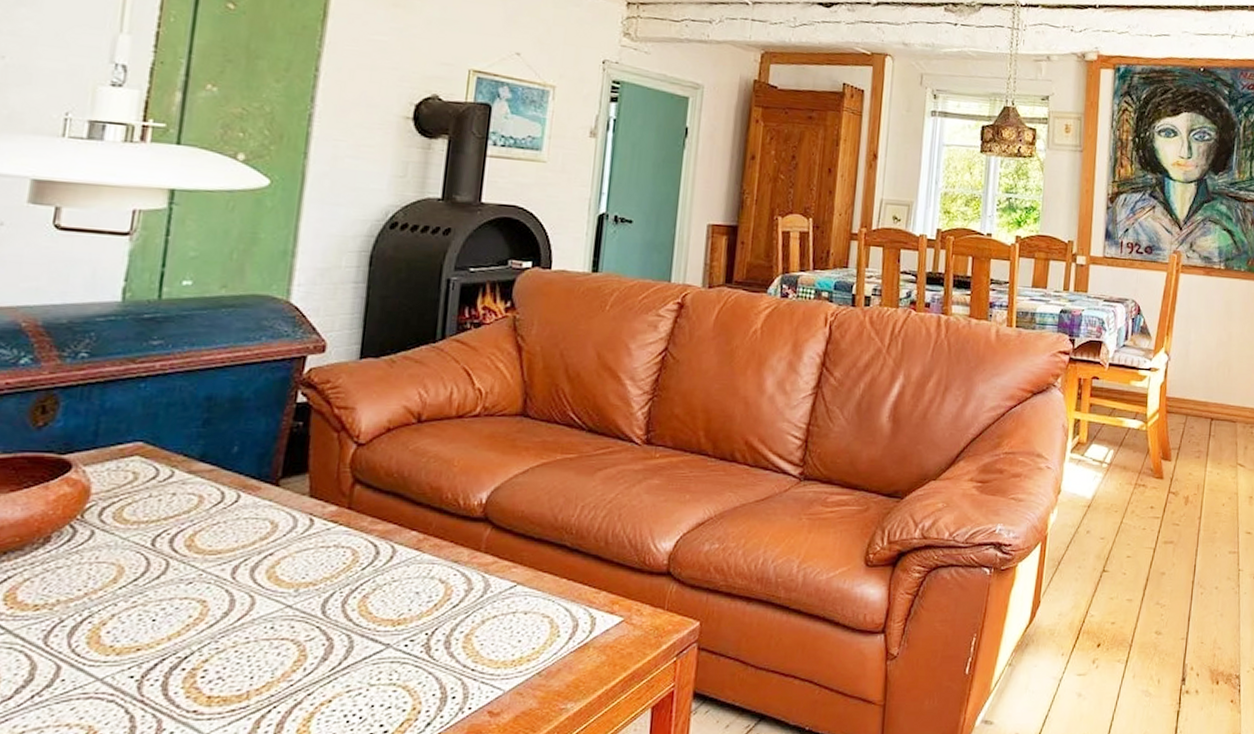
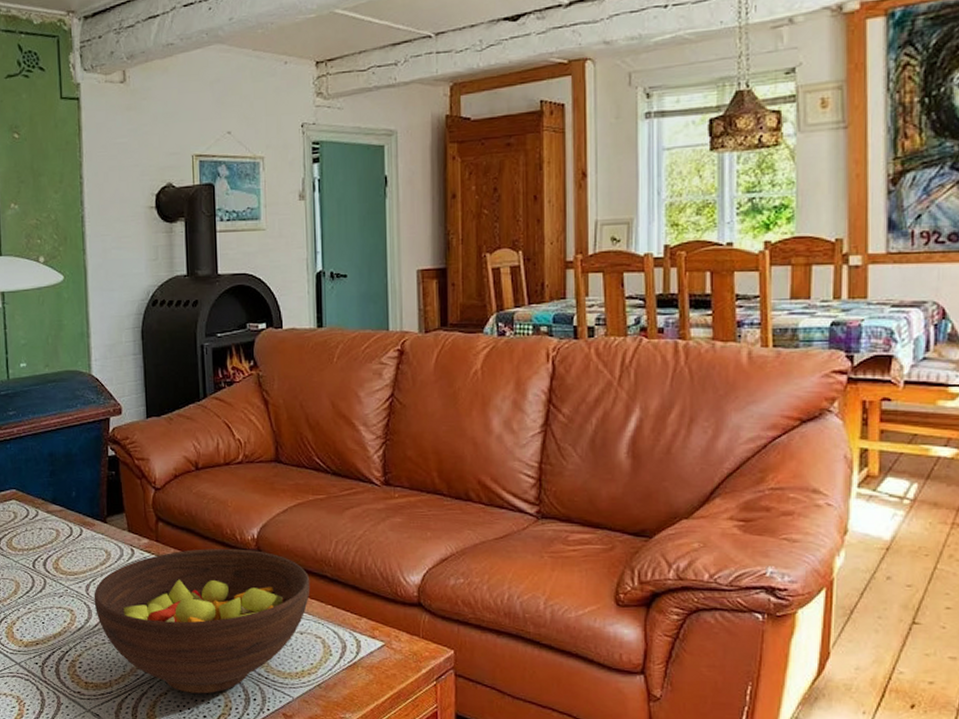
fruit bowl: none [241,515,545,698] -> present [94,548,310,694]

